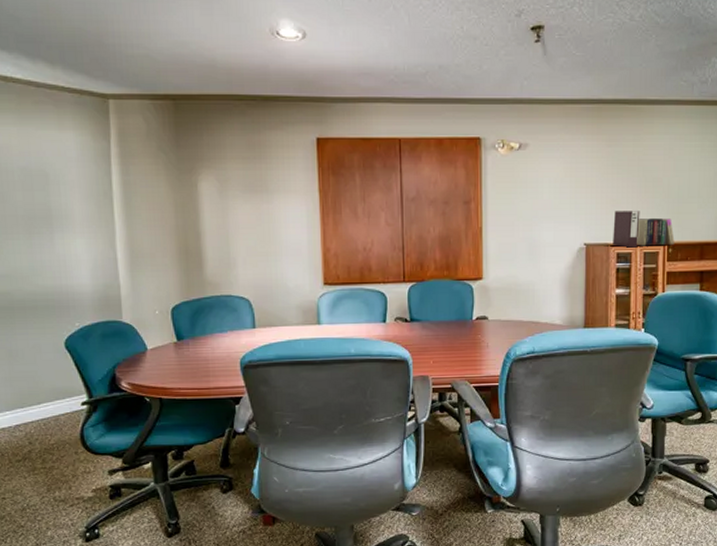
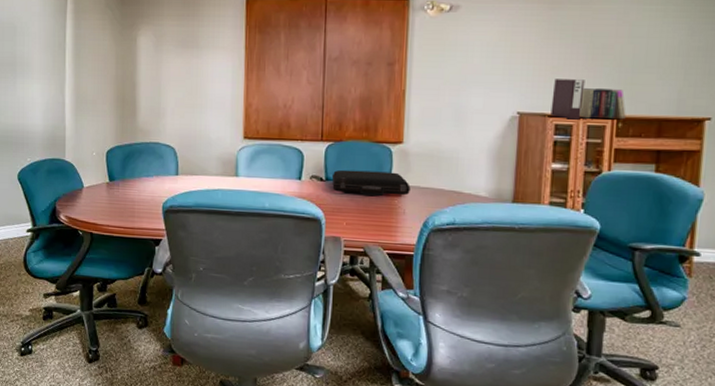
briefcase: none [416,308,492,333] -> present [331,169,411,197]

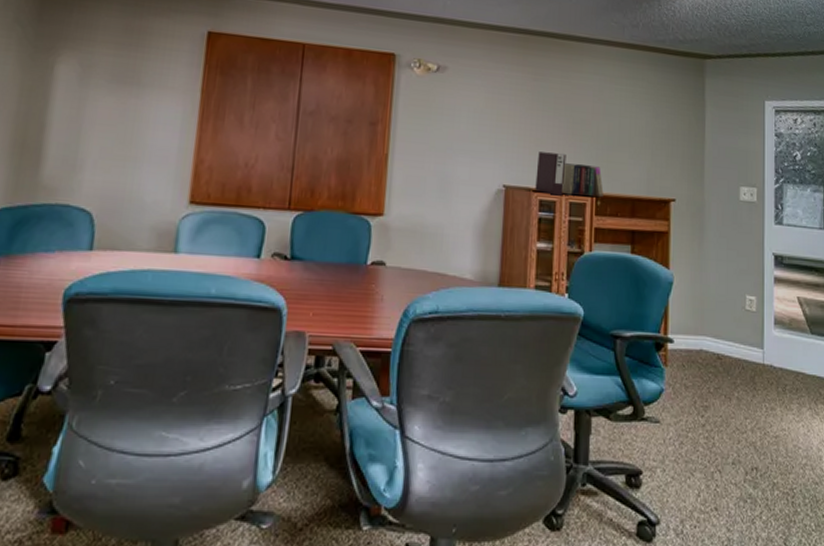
briefcase: present [331,169,411,197] -> none [298,245,390,280]

